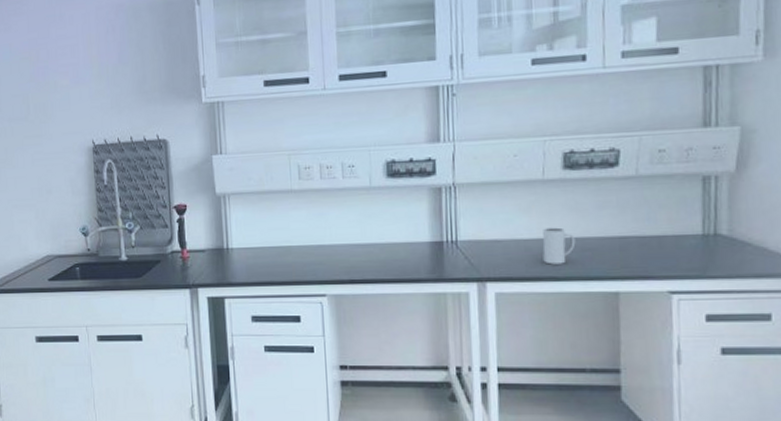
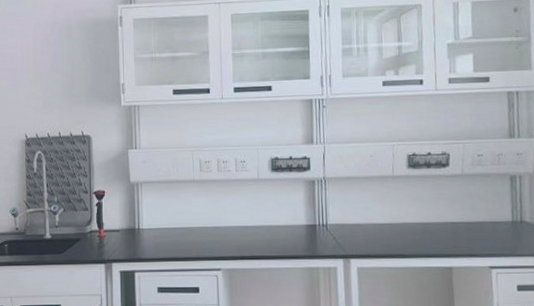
mug: present [542,227,576,265] -> none [393,214,419,245]

